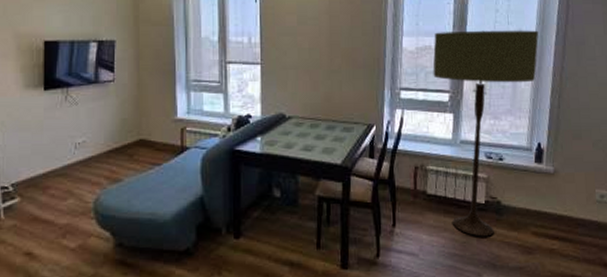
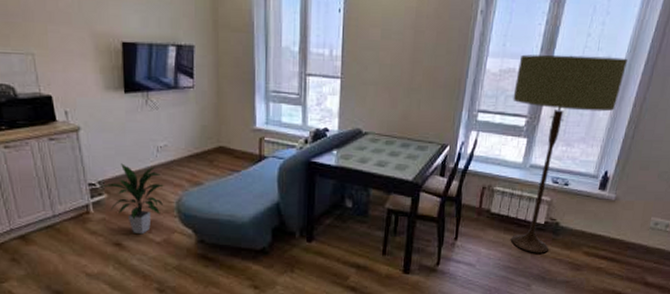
indoor plant: none [16,163,81,241] -> present [103,163,164,235]

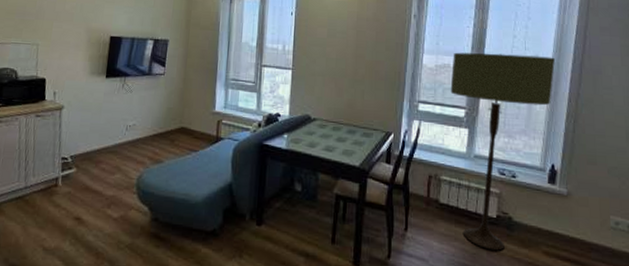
indoor plant: present [103,163,164,235] -> none [74,140,128,210]

